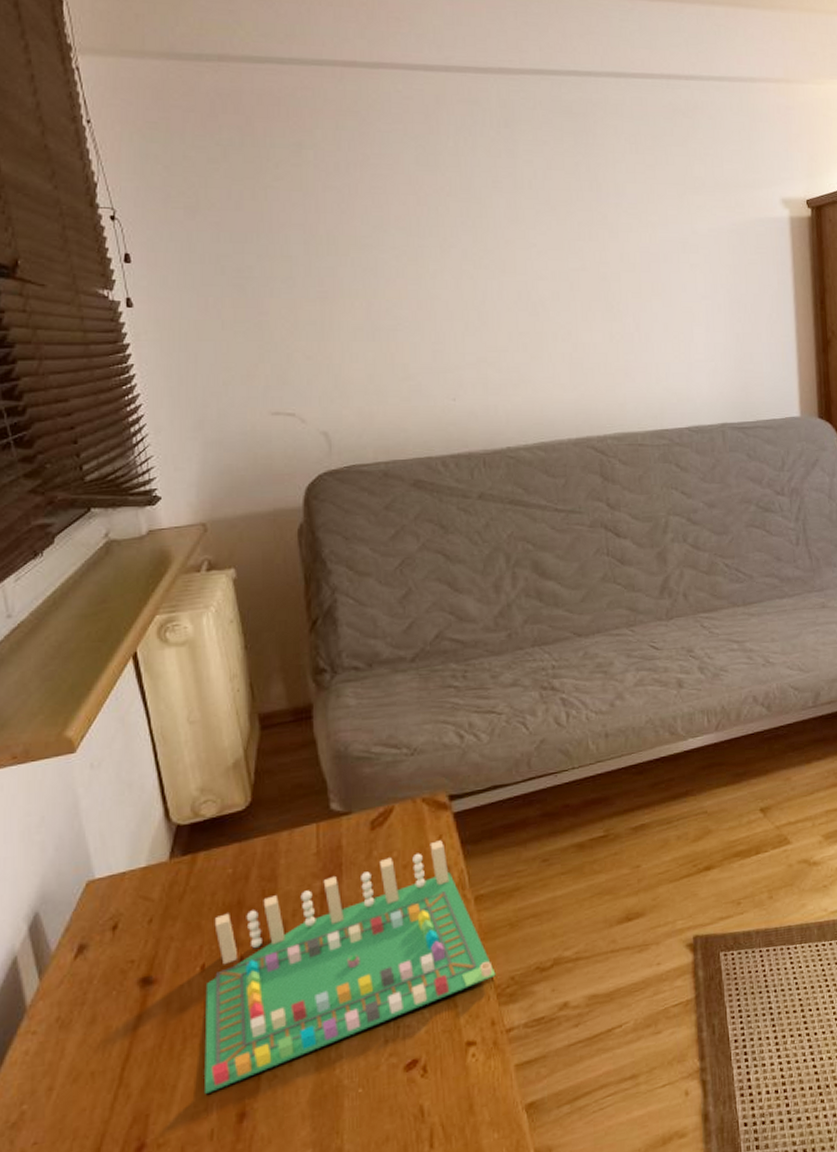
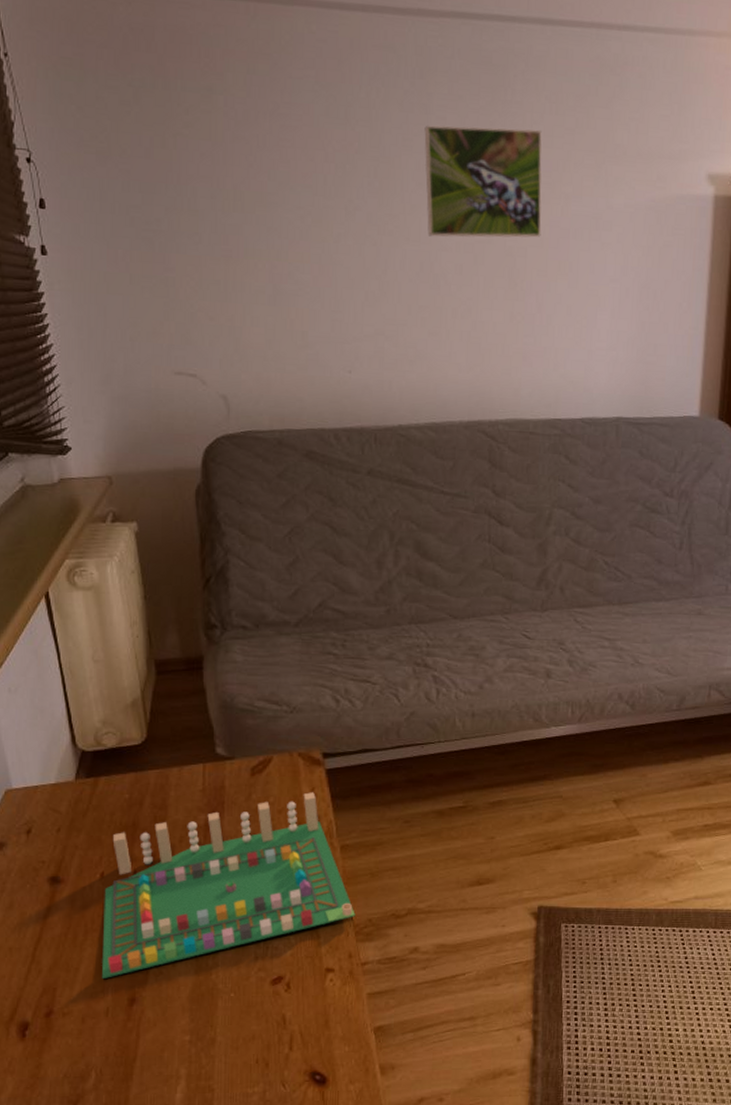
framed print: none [513,167,632,268] -> present [424,125,542,238]

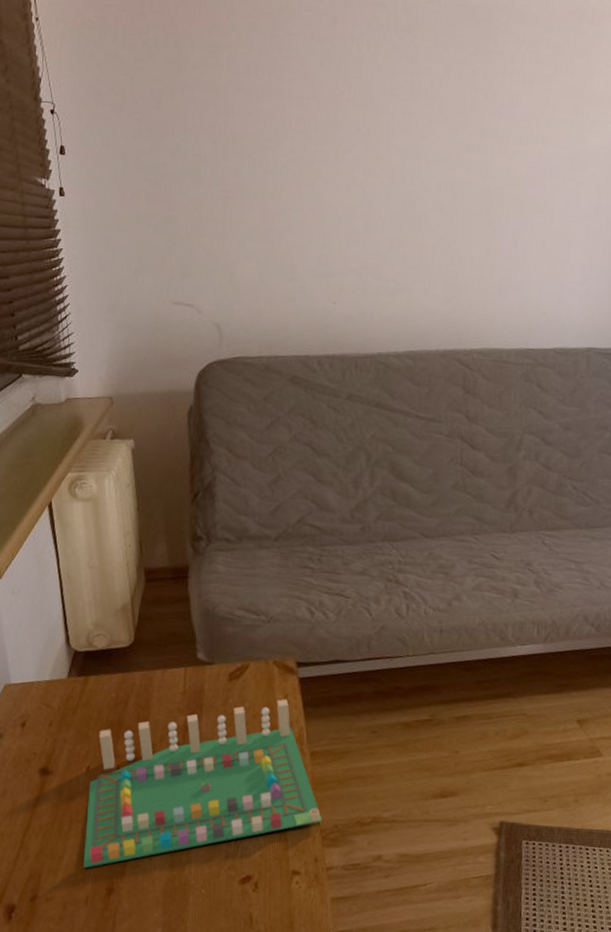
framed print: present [424,125,542,238] -> none [410,75,522,179]

